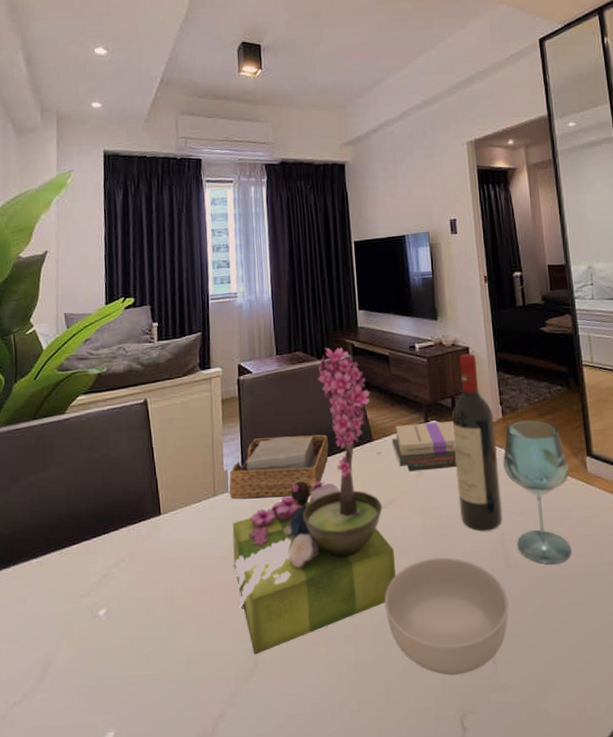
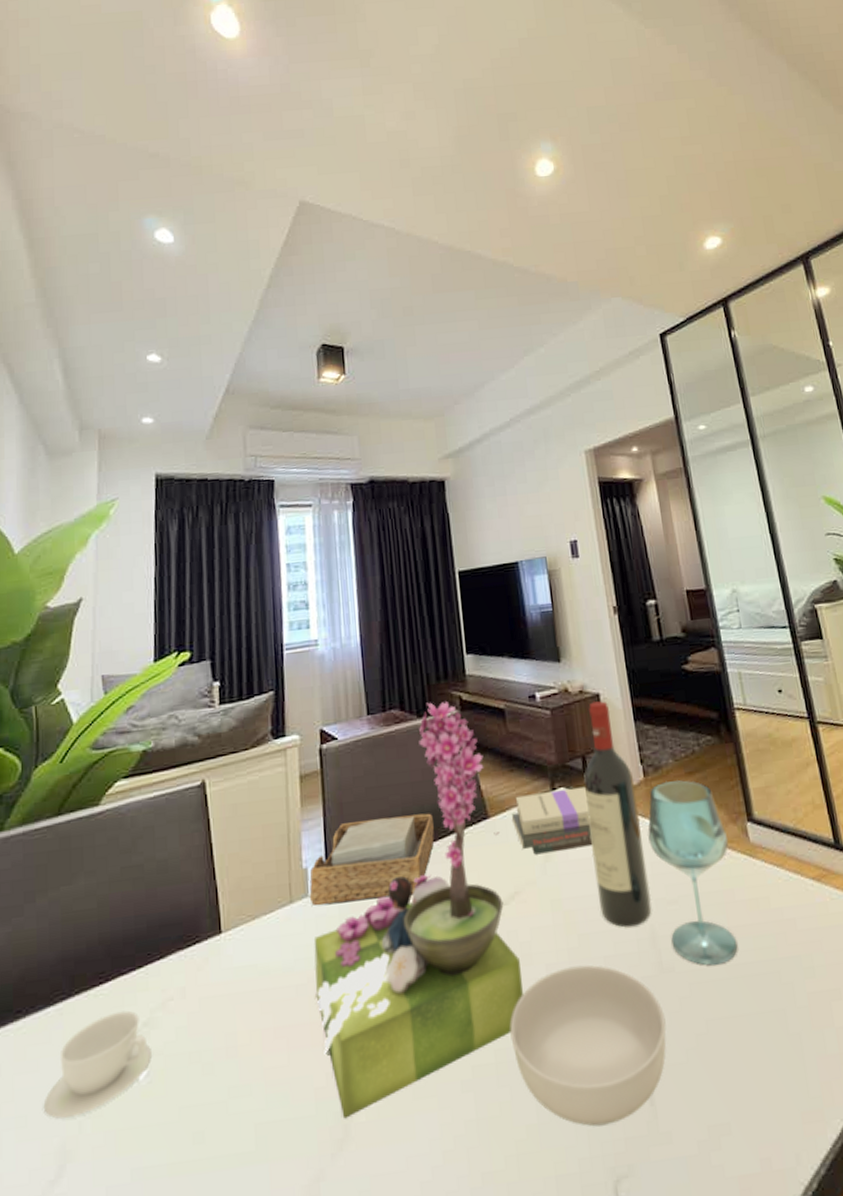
teacup: none [31,566,109,638] -> present [44,1010,151,1119]

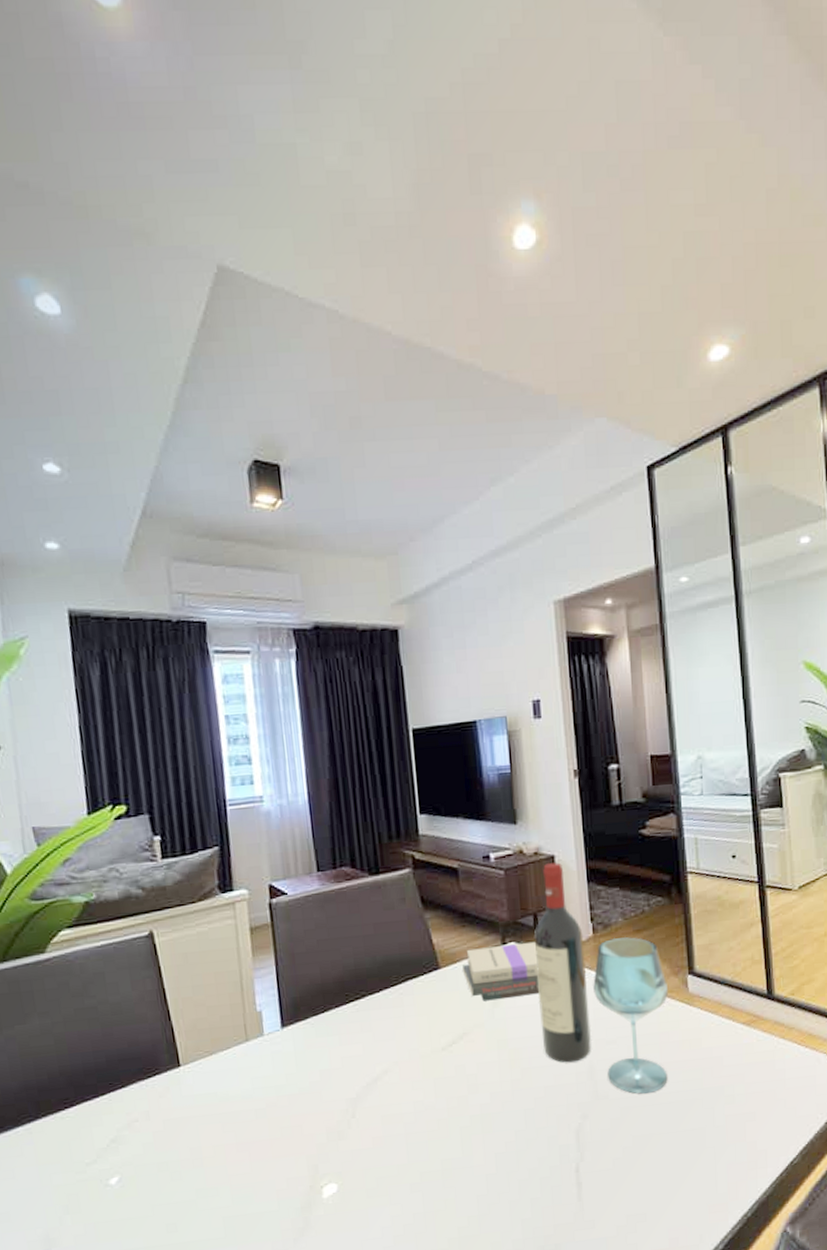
teacup: present [44,1010,151,1119] -> none [24,1130,122,1215]
napkin holder: present [309,813,435,906] -> none [264,963,386,1044]
flower arrangement: present [314,701,523,1119] -> none [271,860,468,1213]
bowl: present [510,965,666,1127] -> none [455,1093,597,1217]

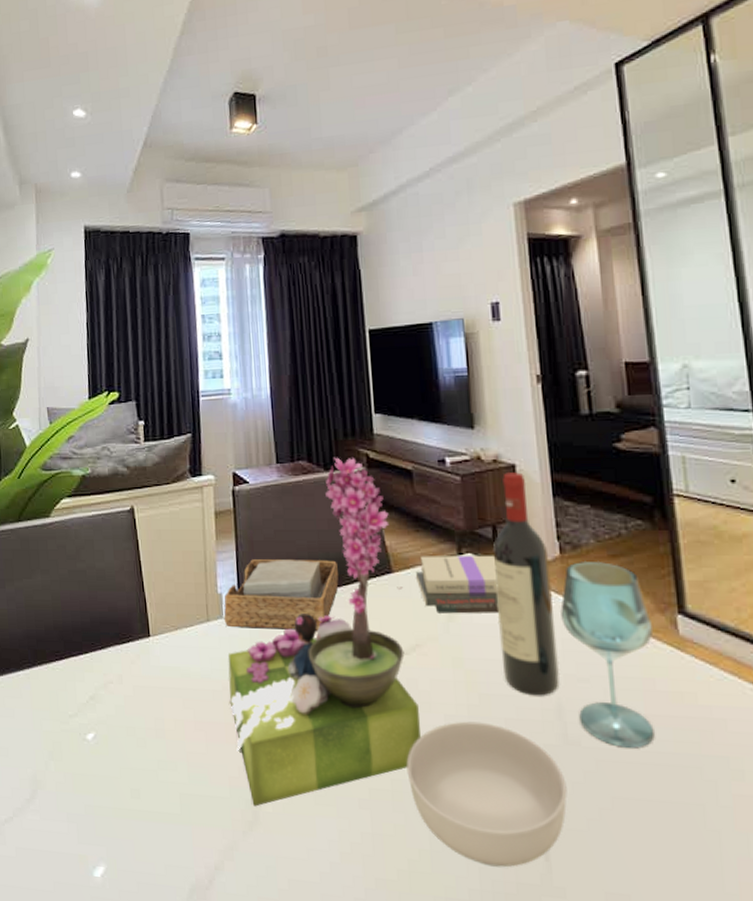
napkin holder: none [264,963,386,1044] -> present [223,558,339,632]
flower arrangement: none [271,860,468,1213] -> present [228,457,421,806]
bowl: none [455,1093,597,1217] -> present [406,721,567,867]

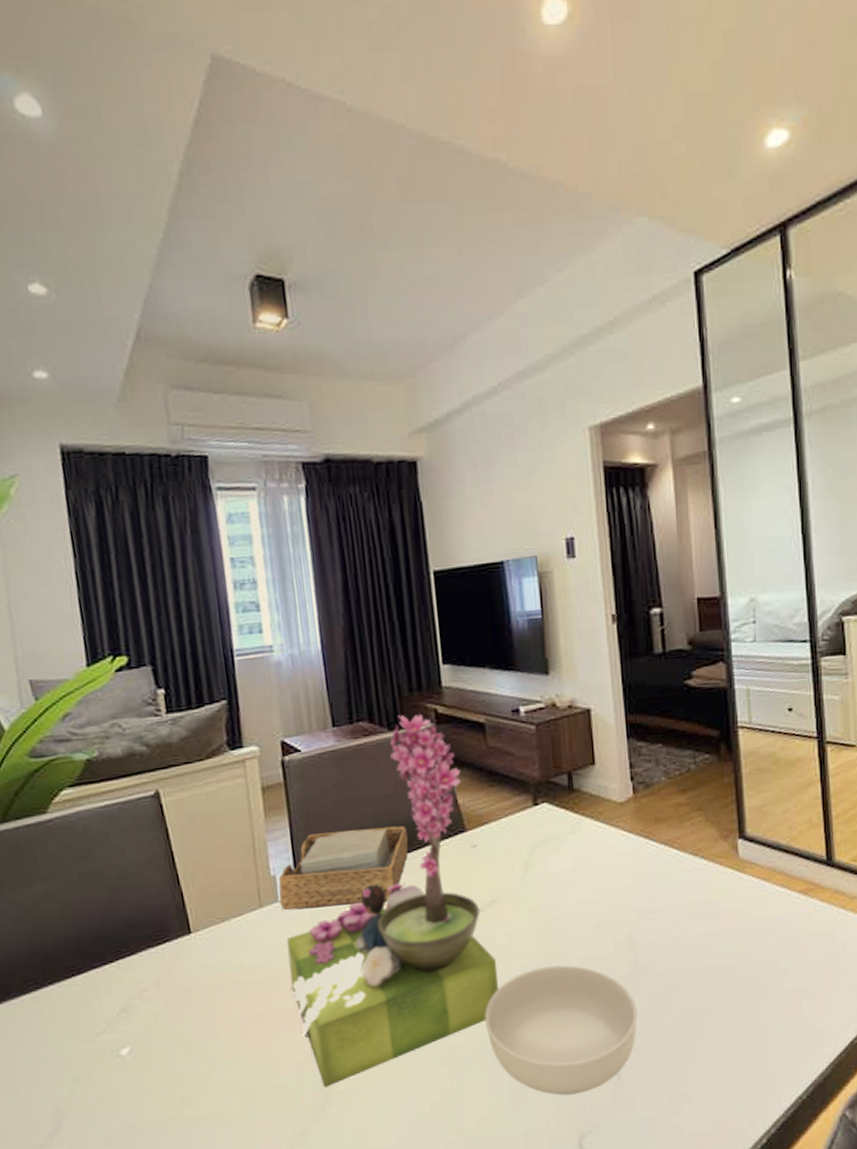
books: present [415,555,500,614] -> none [489,802,575,867]
wine bottle: present [493,472,560,696] -> none [568,716,633,933]
wine glass: present [560,560,655,748] -> none [633,798,717,967]

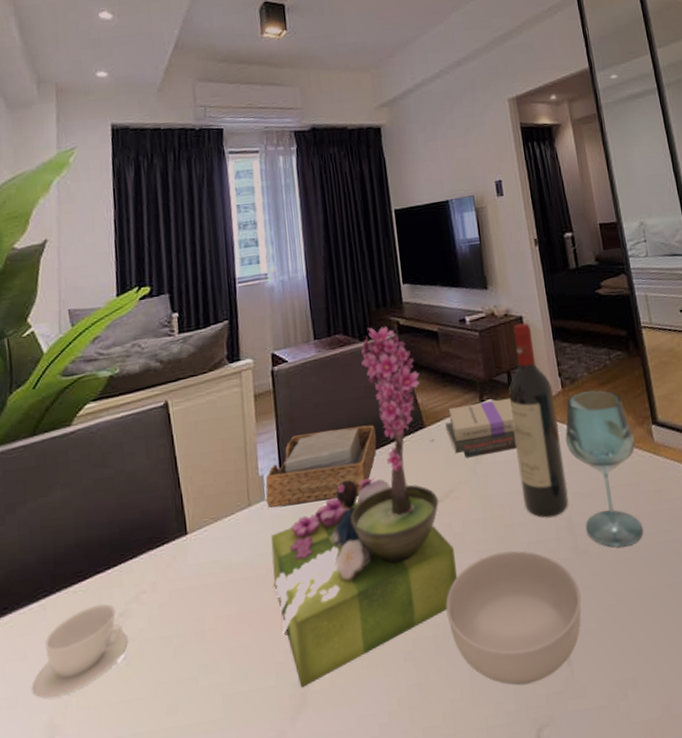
teacup: none [33,998,133,1085] -> present [32,603,128,699]
books: none [489,802,575,867] -> present [444,398,518,458]
wine bottle: none [568,716,633,933] -> present [509,323,569,518]
wine glass: none [633,798,717,967] -> present [565,390,643,548]

